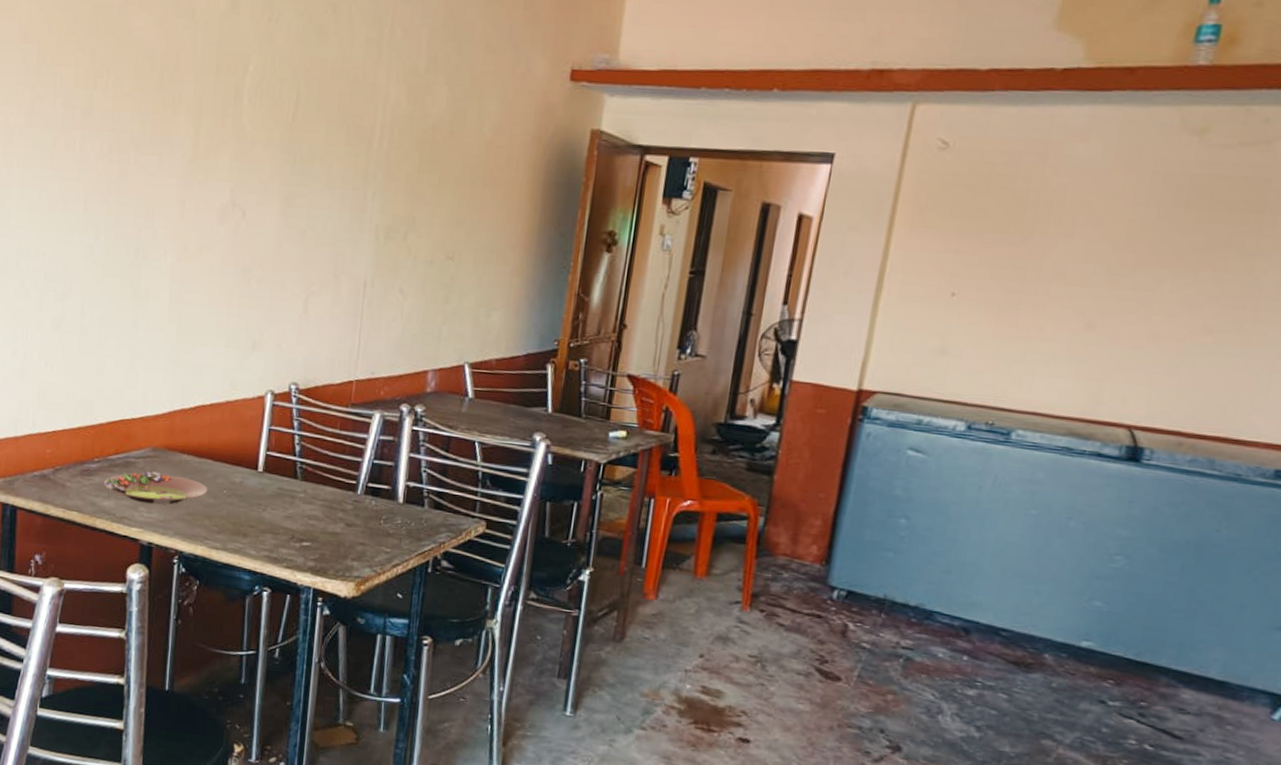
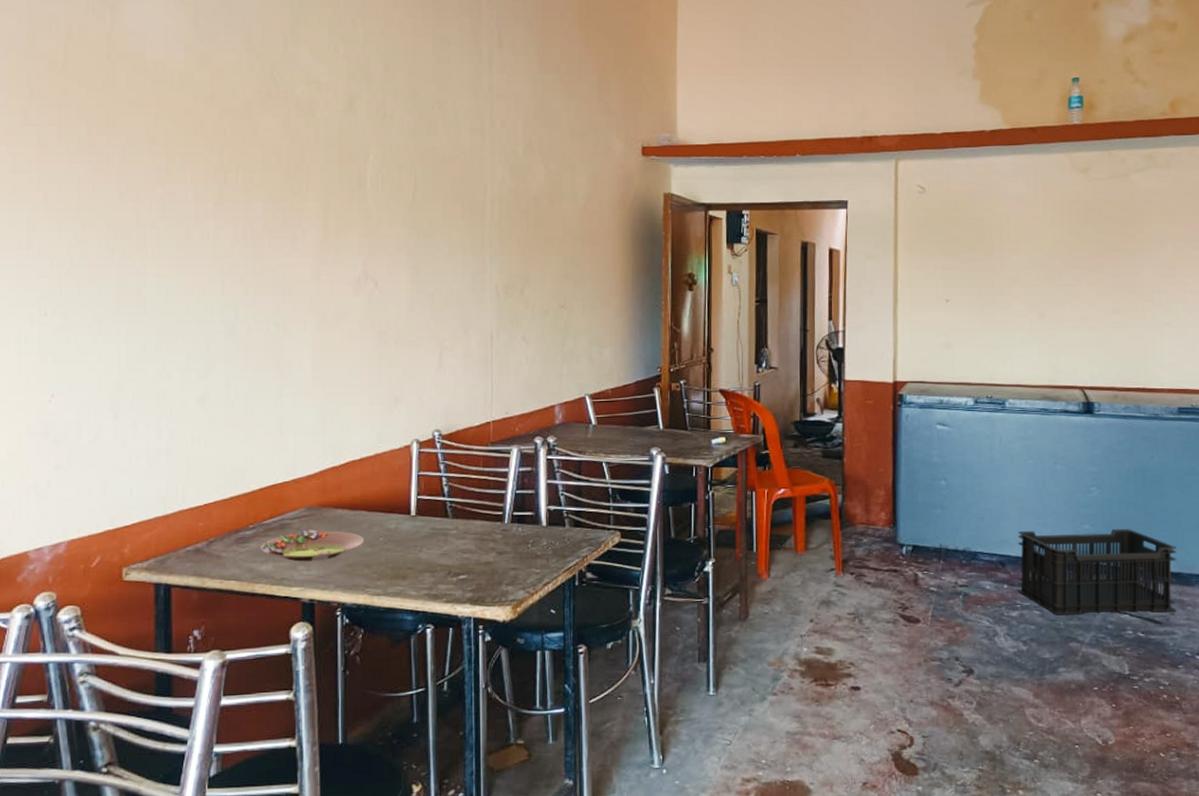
plastic crate: none [981,595,1228,729] -> present [1017,528,1177,615]

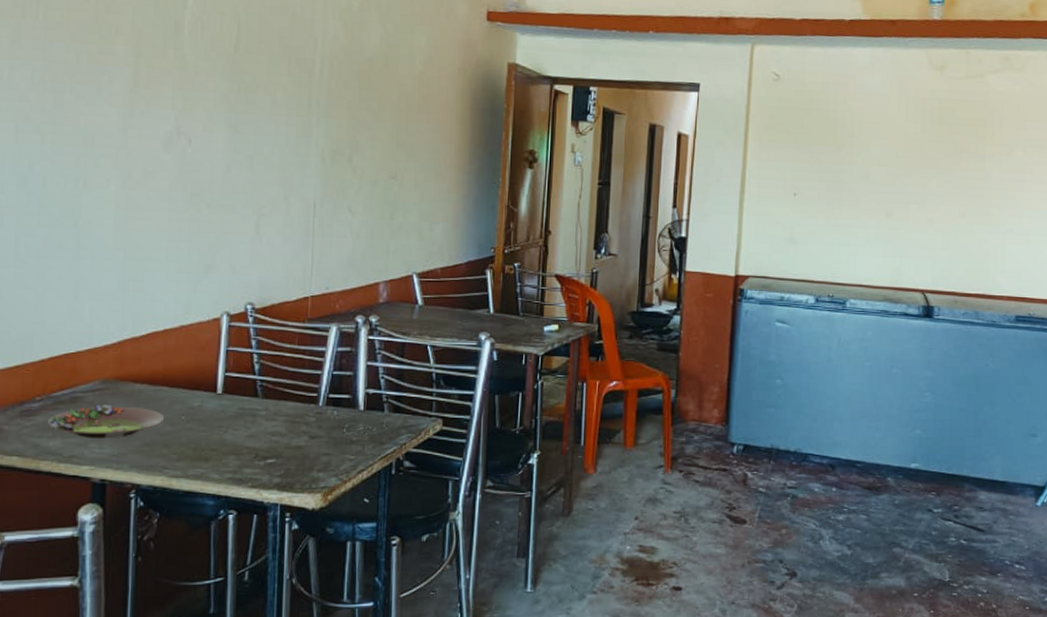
plastic crate: present [1017,528,1177,615] -> none [846,434,1004,520]

